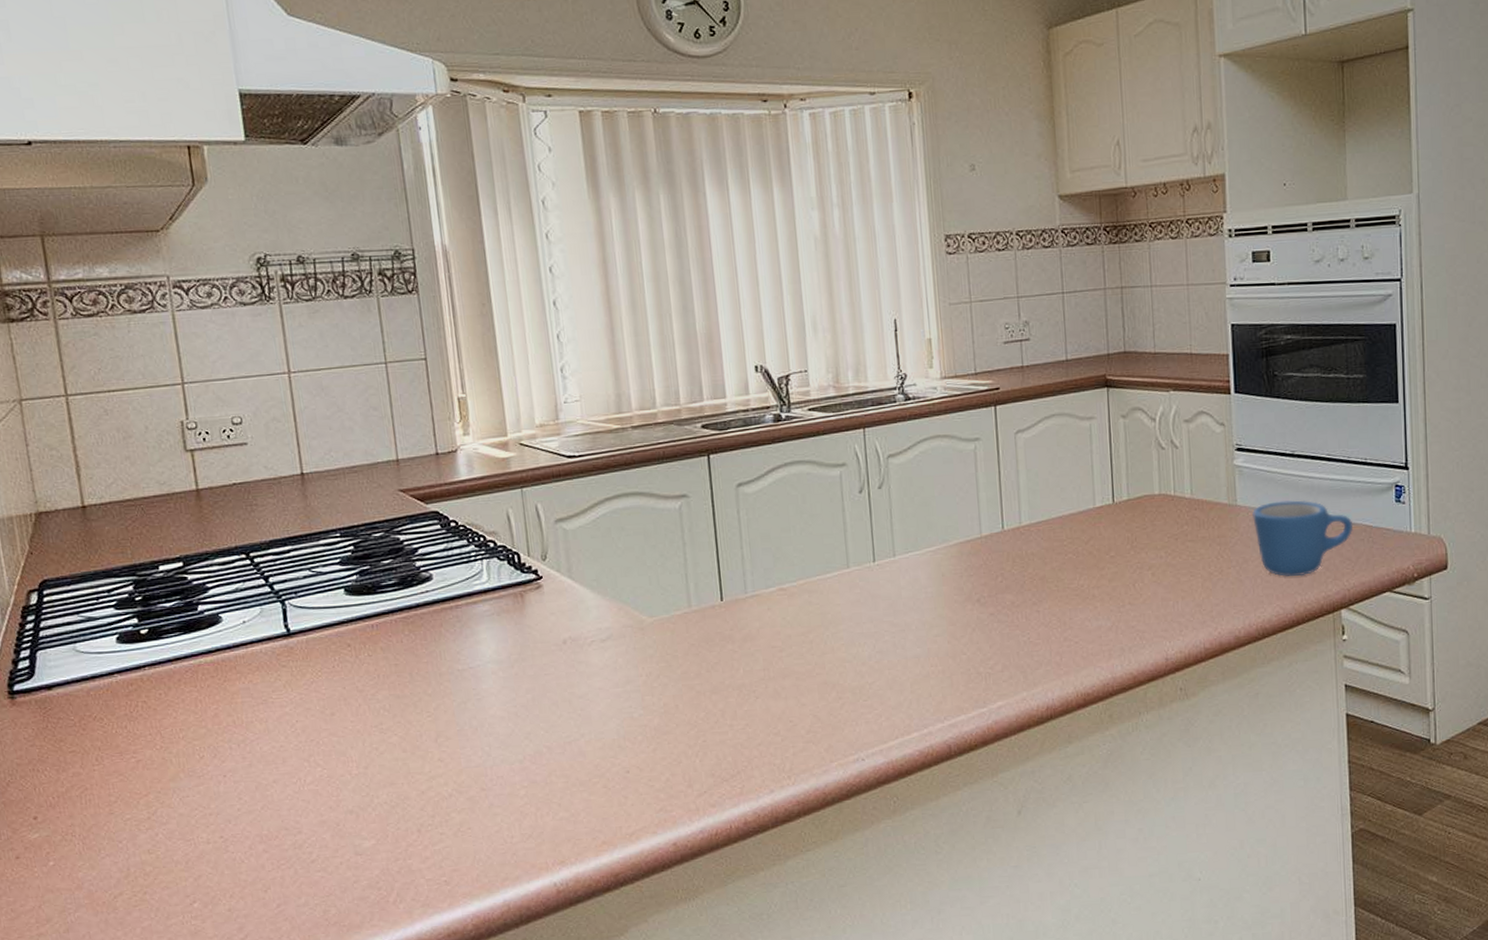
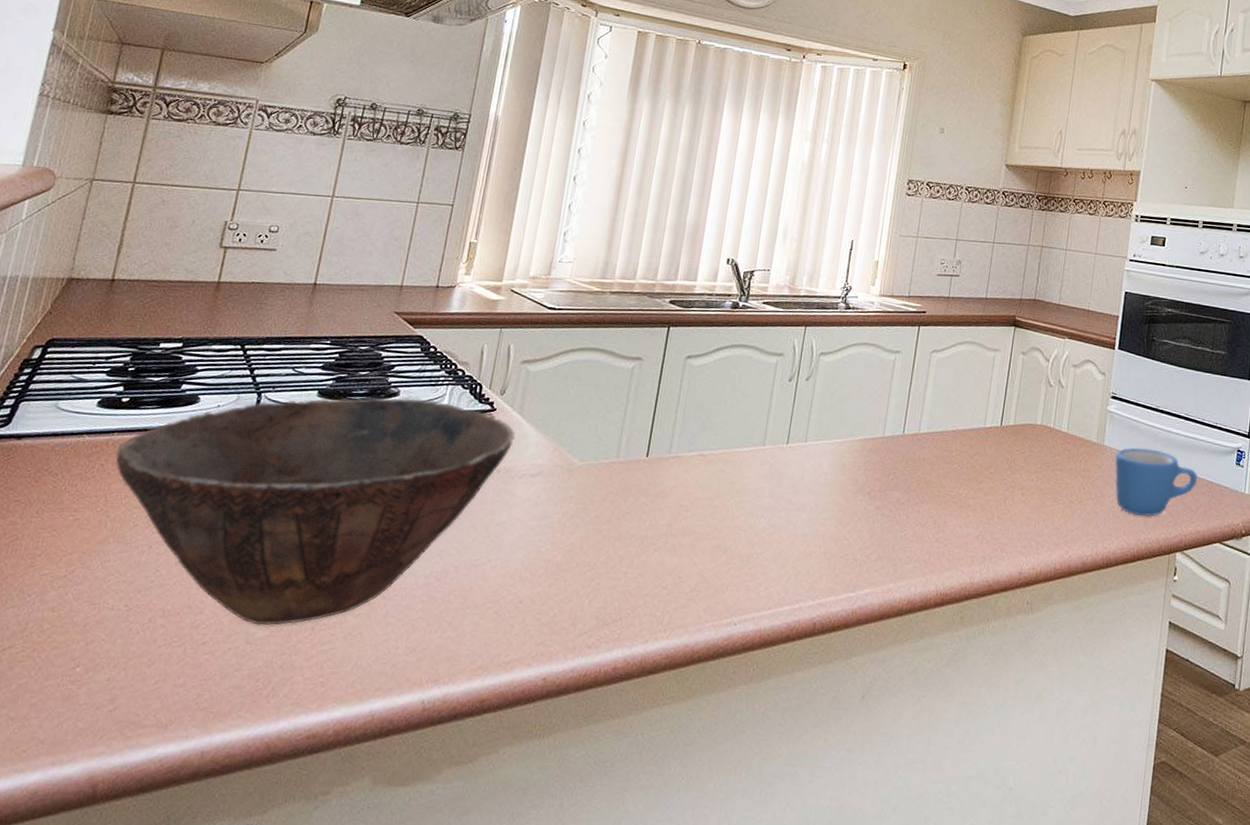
bowl: none [153,578,573,836] -> present [115,396,516,626]

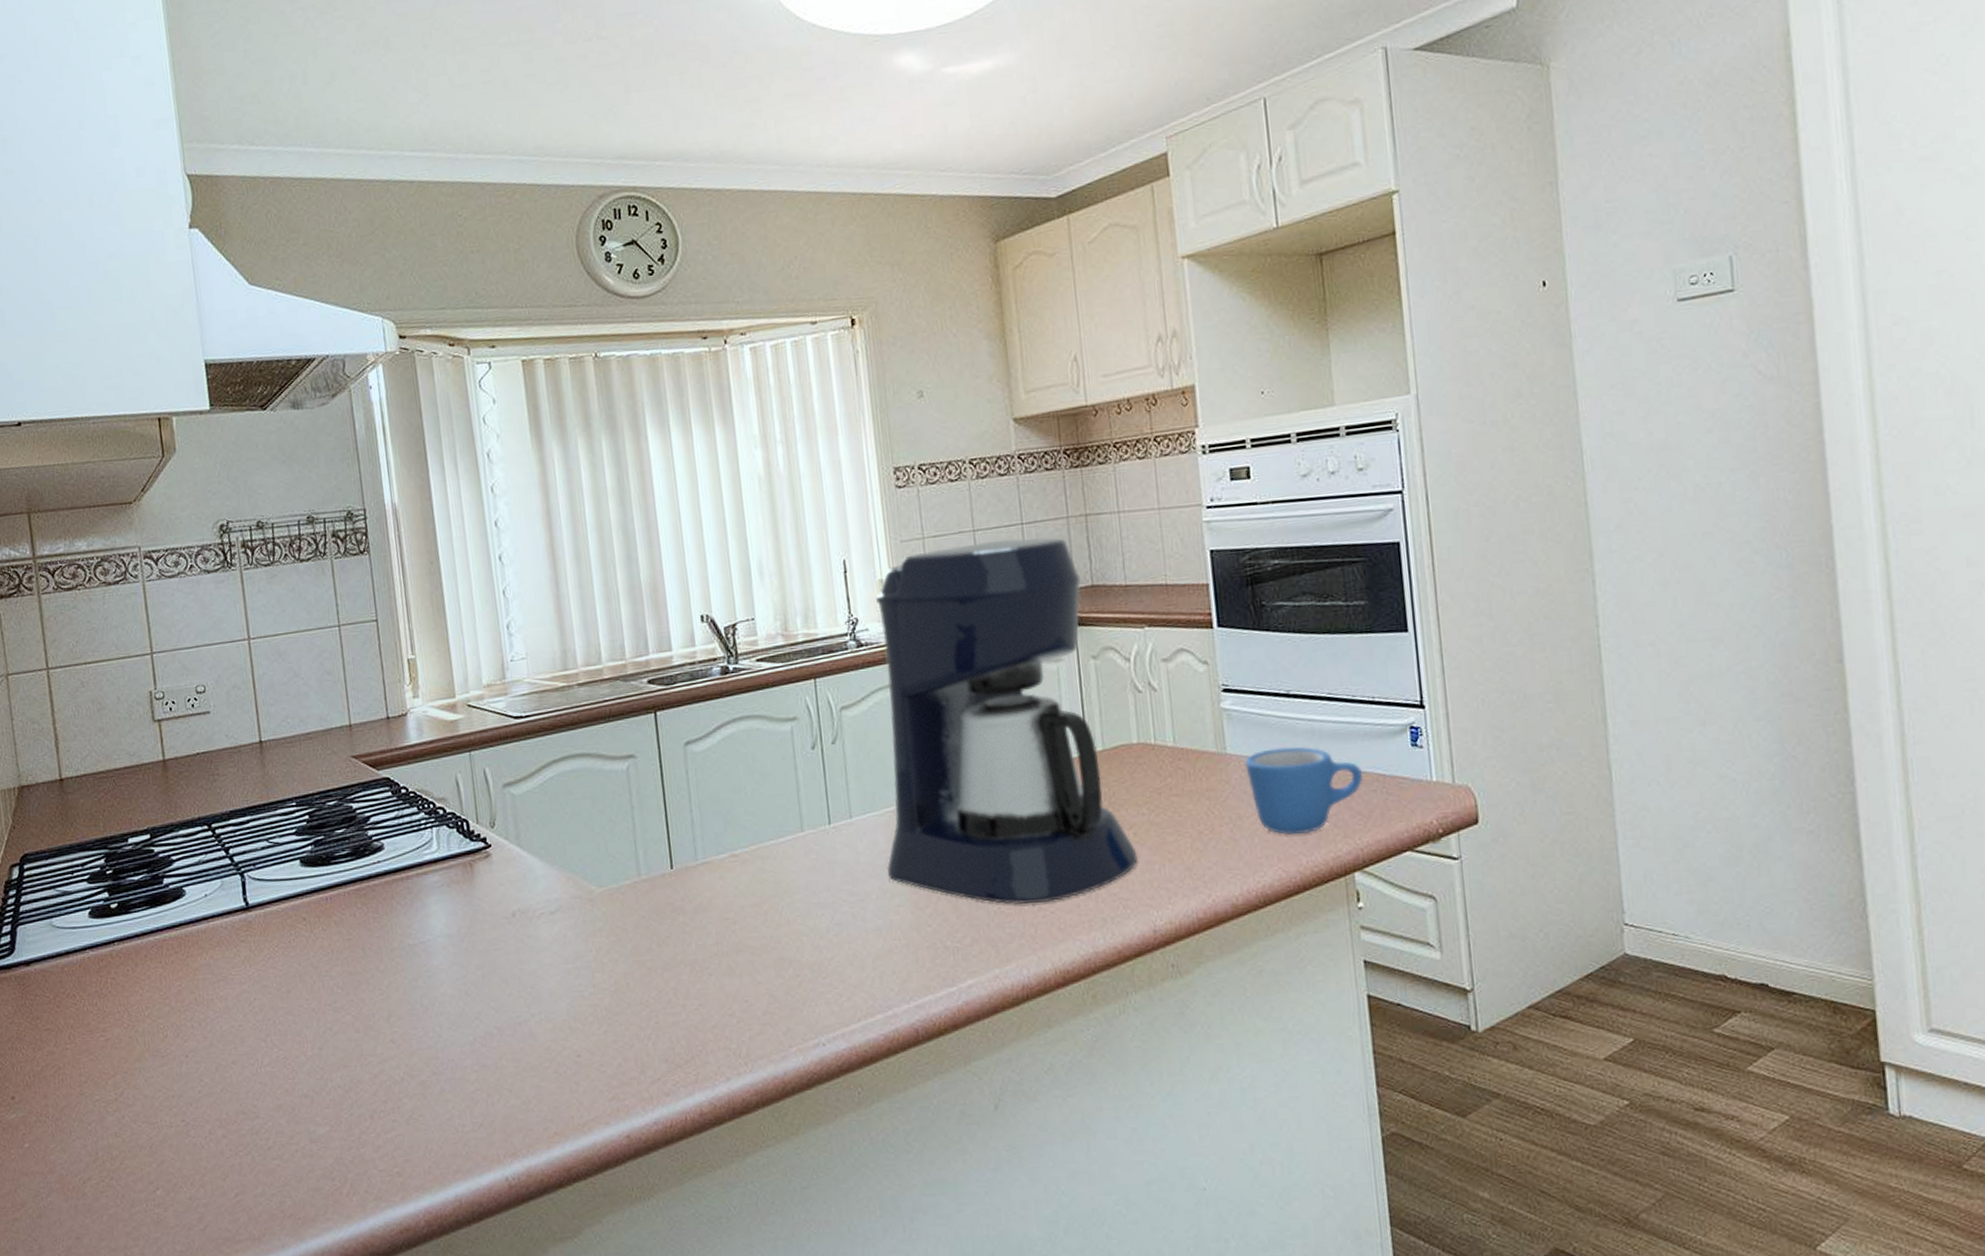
bowl: present [115,396,516,626] -> none [122,847,521,1122]
coffee maker: none [824,247,1028,537] -> present [874,537,1138,905]

